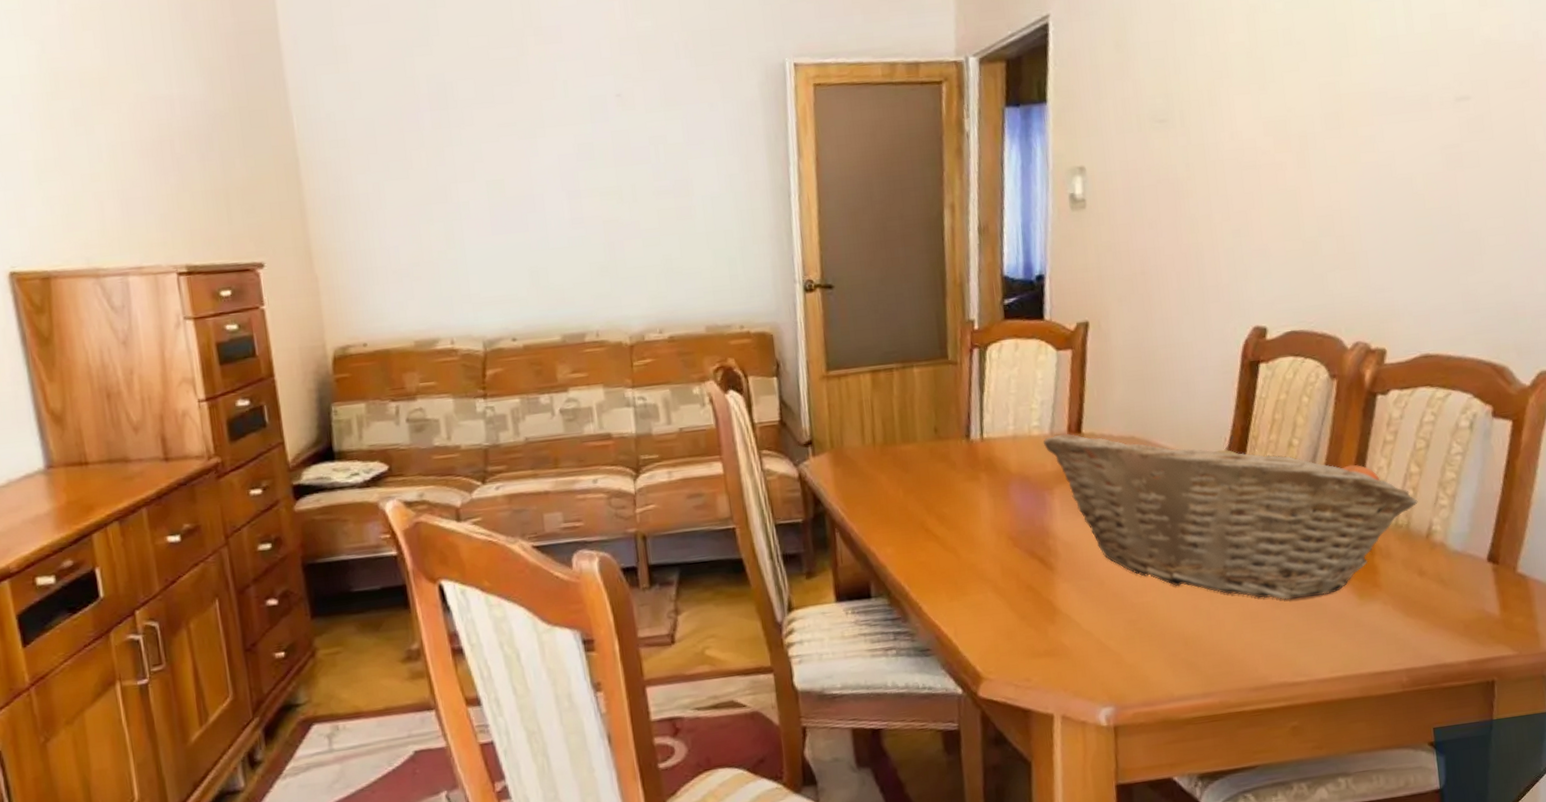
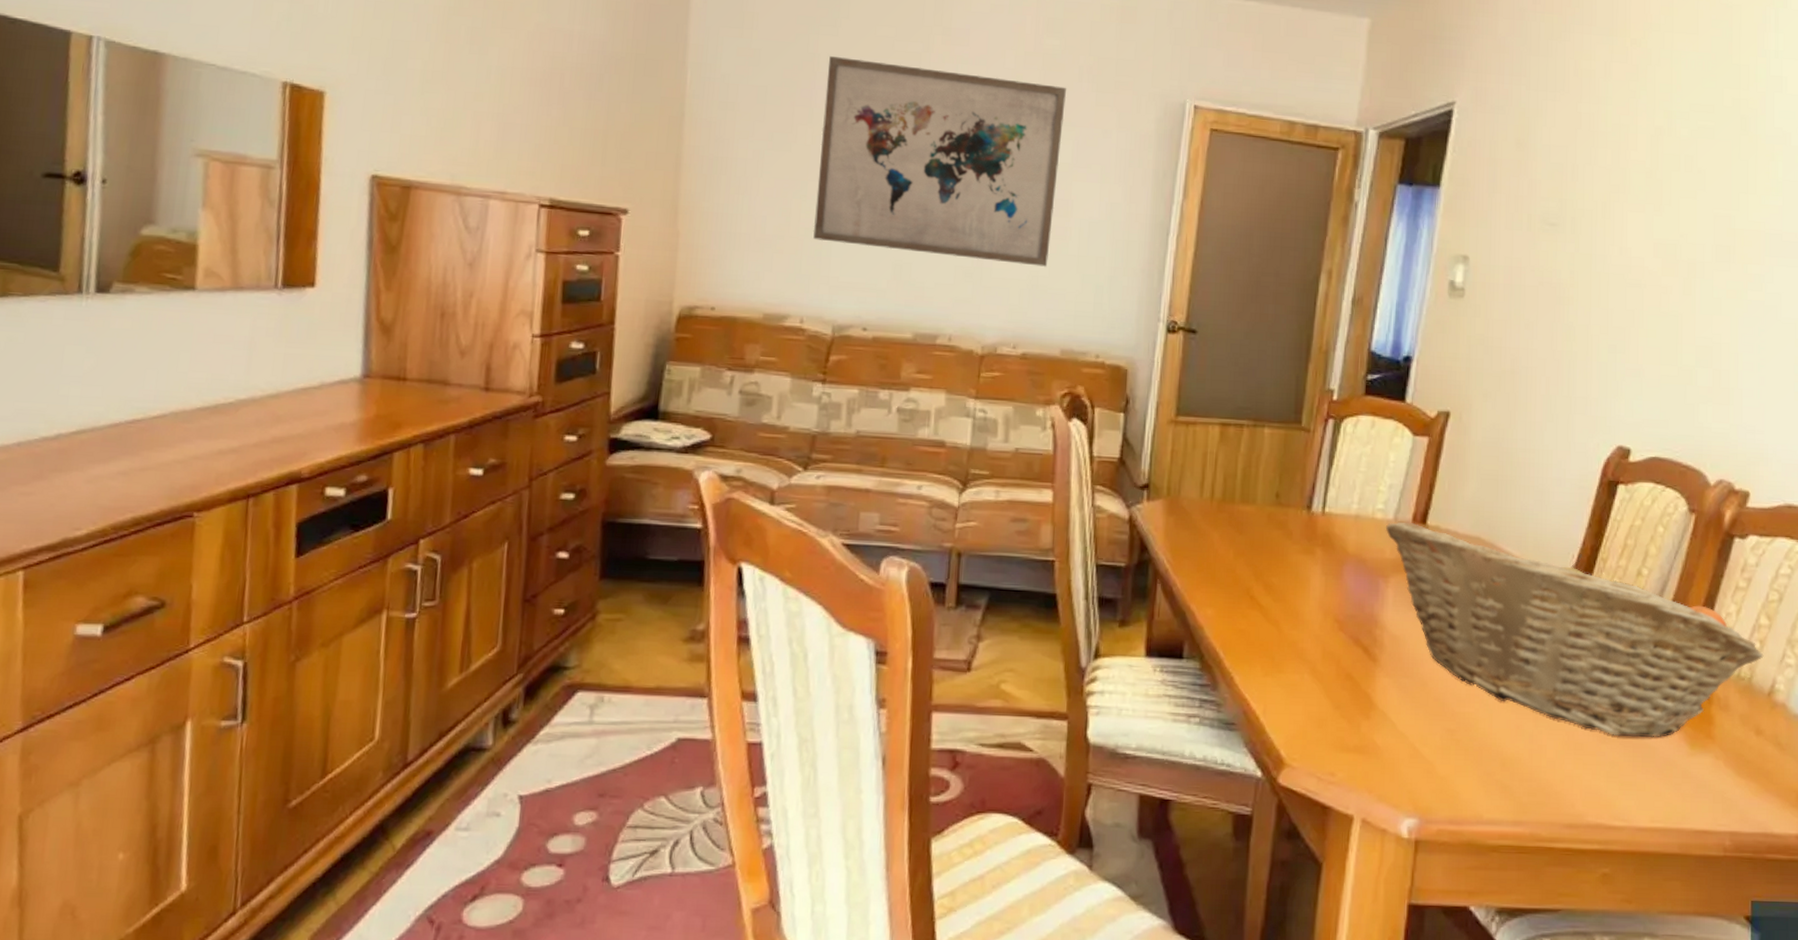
wall art: none [428,67,679,261] -> present [813,55,1066,268]

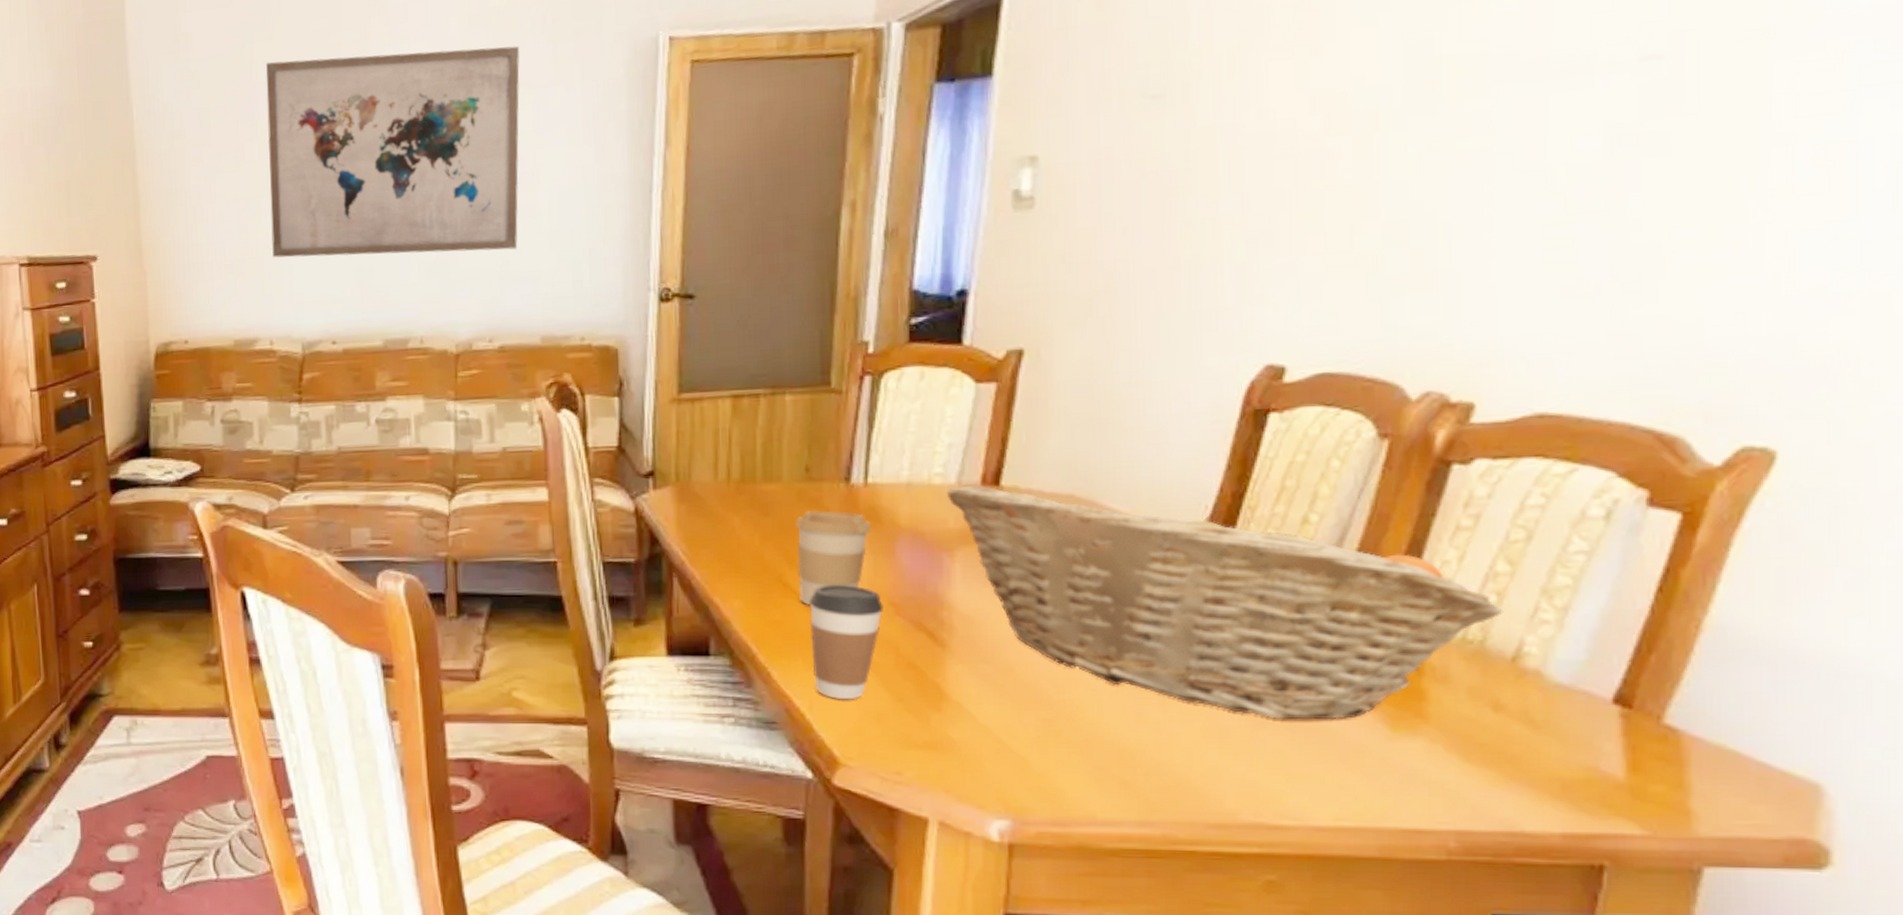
coffee cup: none [1263,532,1326,618] -> present [796,511,872,606]
coffee cup: none [1268,600,1331,706] -> present [809,584,885,700]

